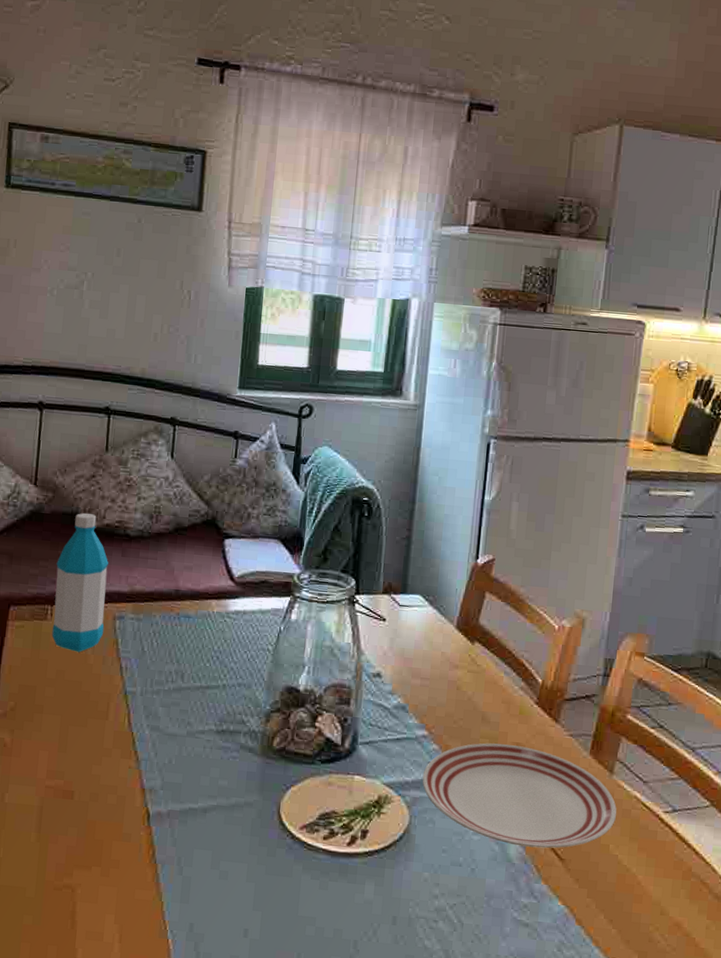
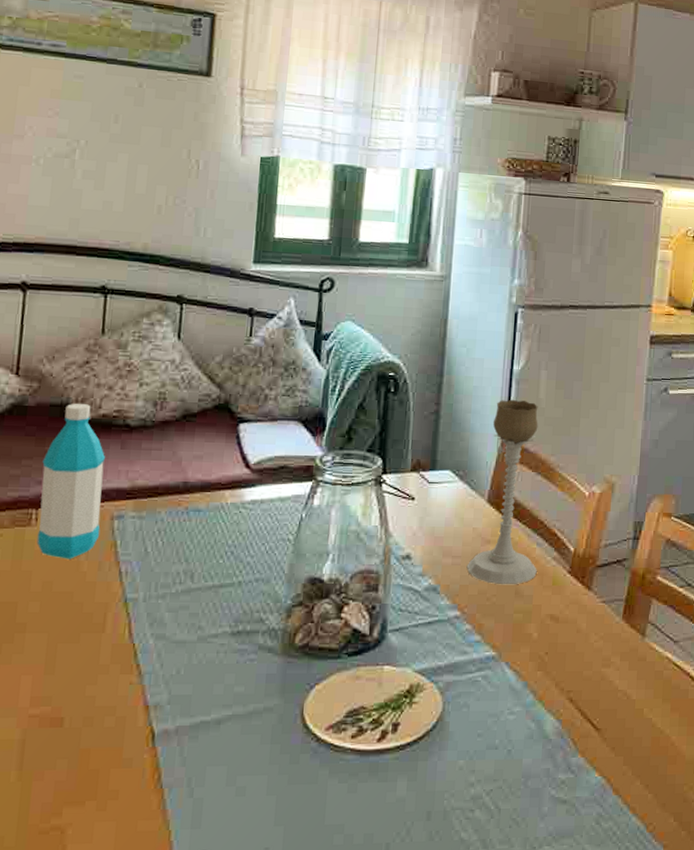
dinner plate: present [422,743,617,849] -> none [455,617,650,721]
candle holder: none [434,529,509,711] -> present [466,399,538,585]

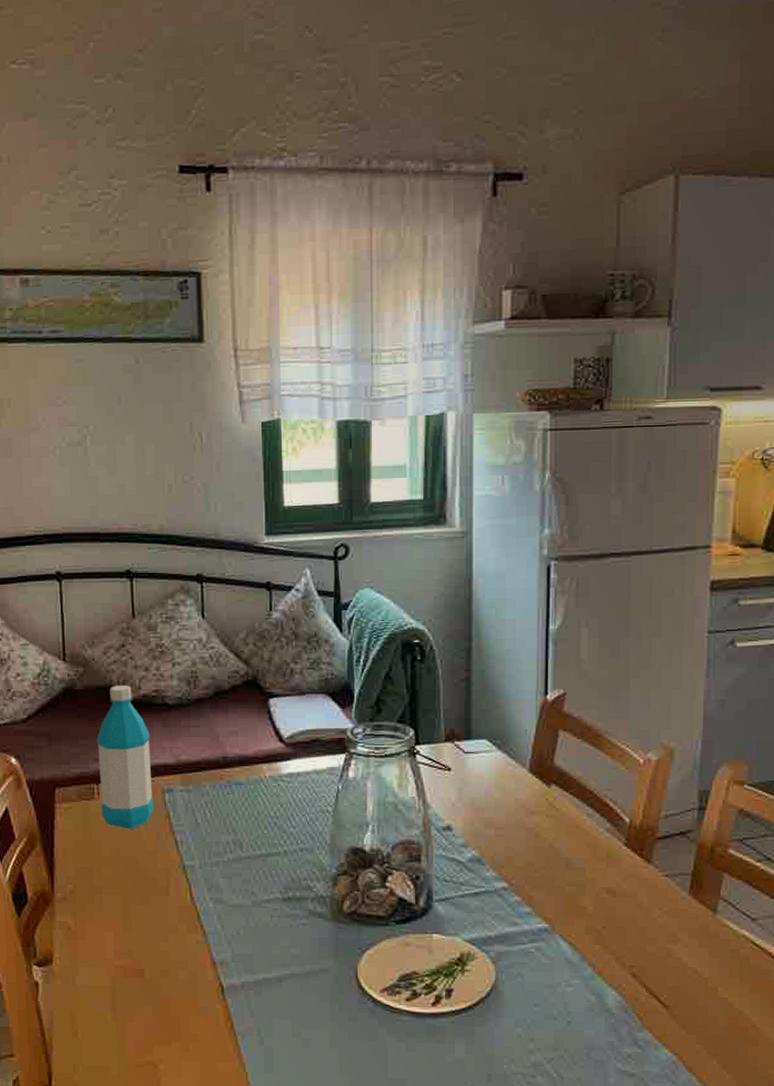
candle holder: present [466,399,538,585] -> none [511,661,589,857]

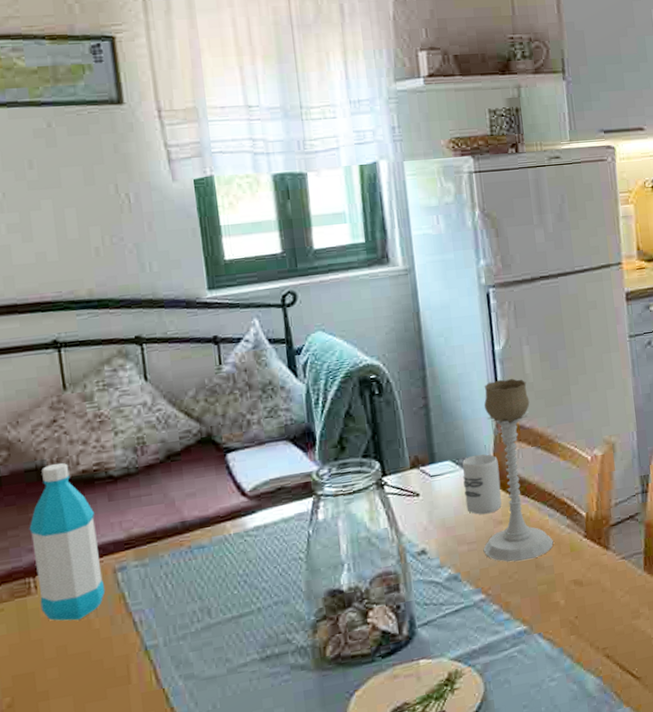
cup: none [499,738,538,802] -> present [462,454,502,515]
candle holder: none [511,661,589,857] -> present [483,379,554,562]

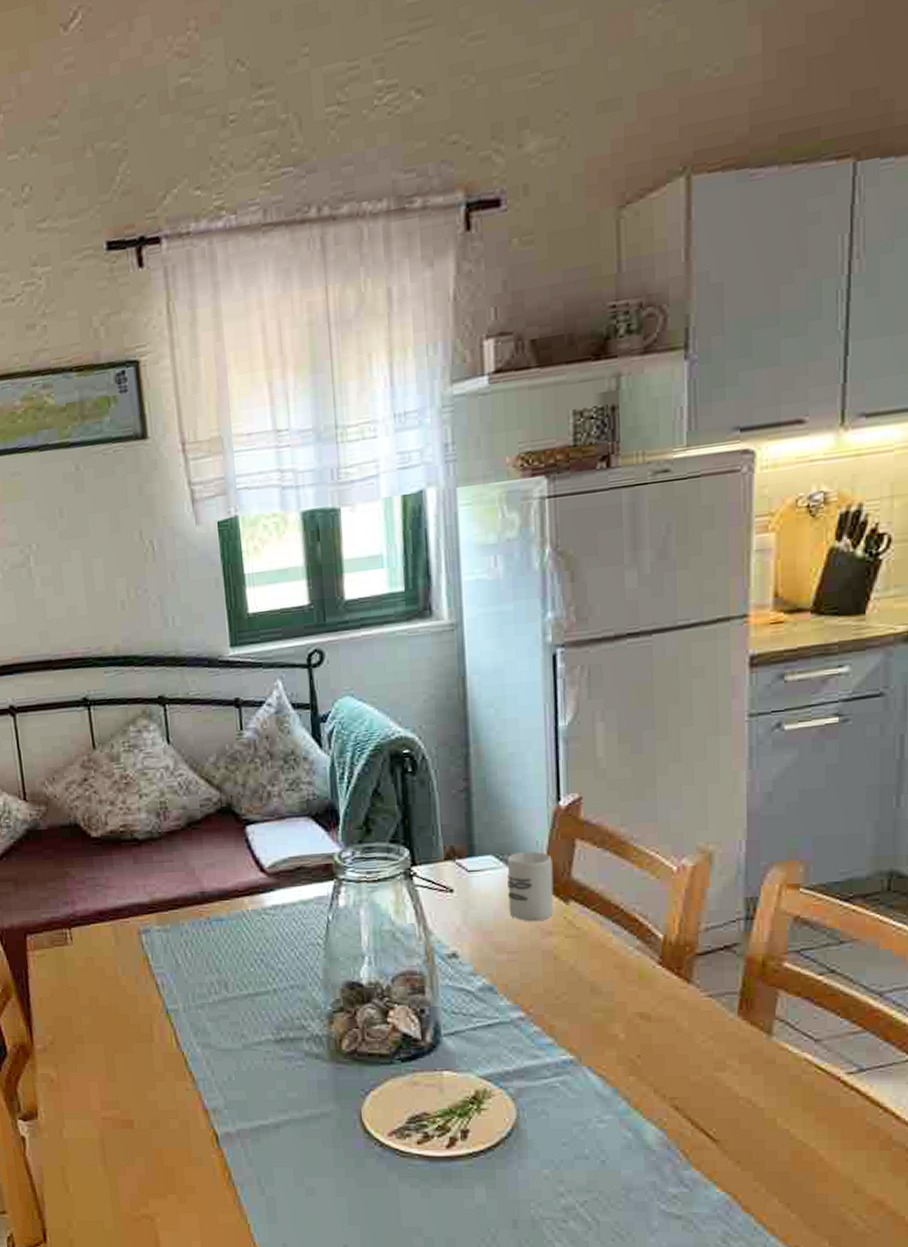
water bottle: present [29,462,105,621] -> none [65,821,131,975]
candle holder: present [483,379,554,562] -> none [526,763,616,982]

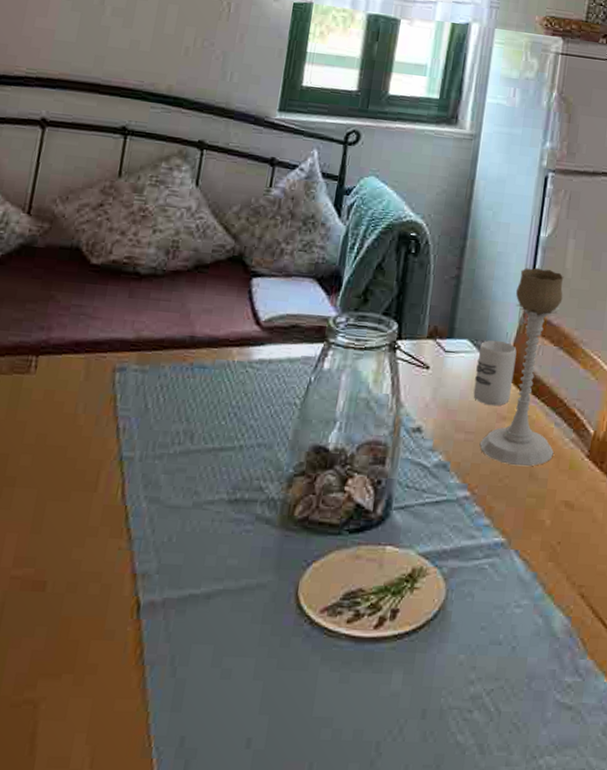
candle holder: none [526,763,616,982] -> present [479,267,564,467]

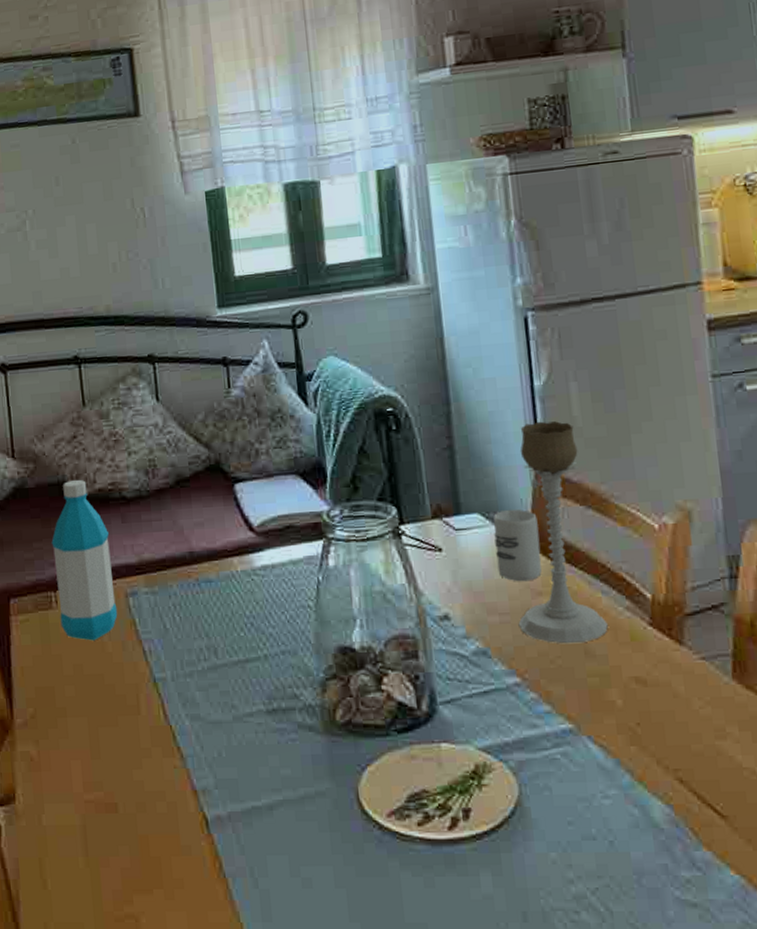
water bottle: none [34,246,112,412] -> present [51,479,118,641]

